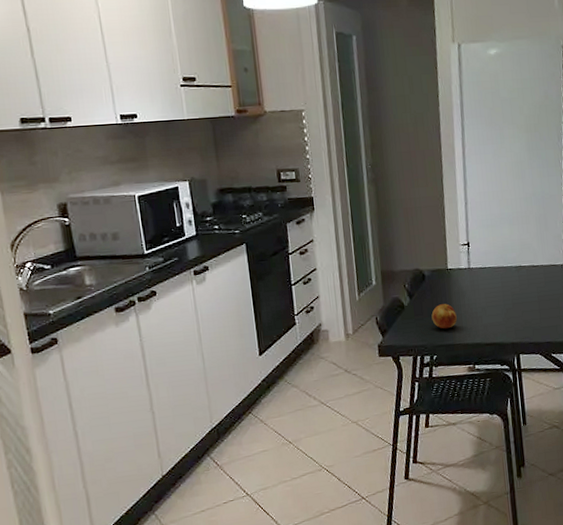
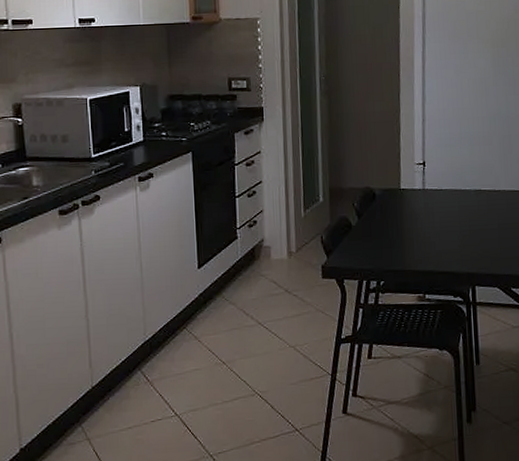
fruit: present [431,303,457,329] -> none [380,226,408,253]

